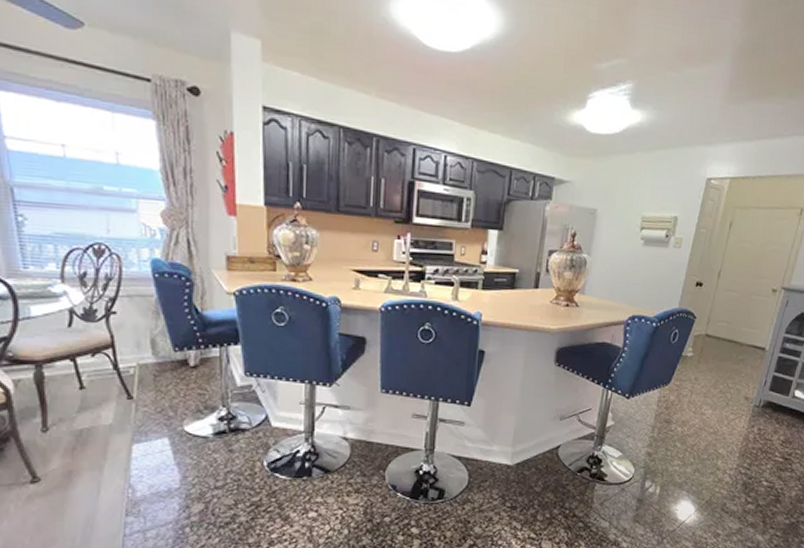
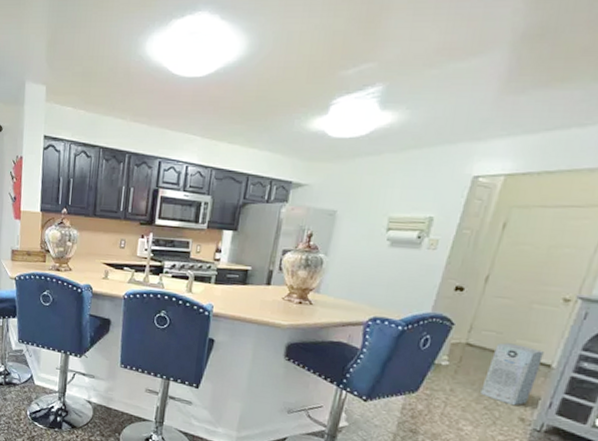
air purifier: none [717,331,760,387] -> present [480,342,544,406]

